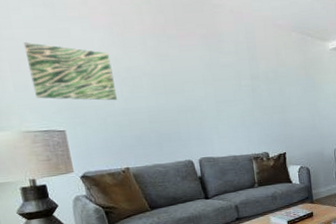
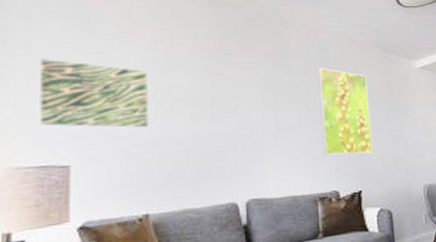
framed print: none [246,49,294,124] -> present [318,67,373,155]

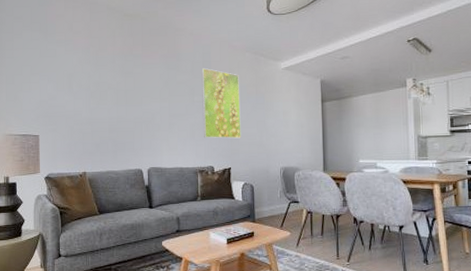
wall art: present [39,59,148,128] -> none [19,60,84,111]

